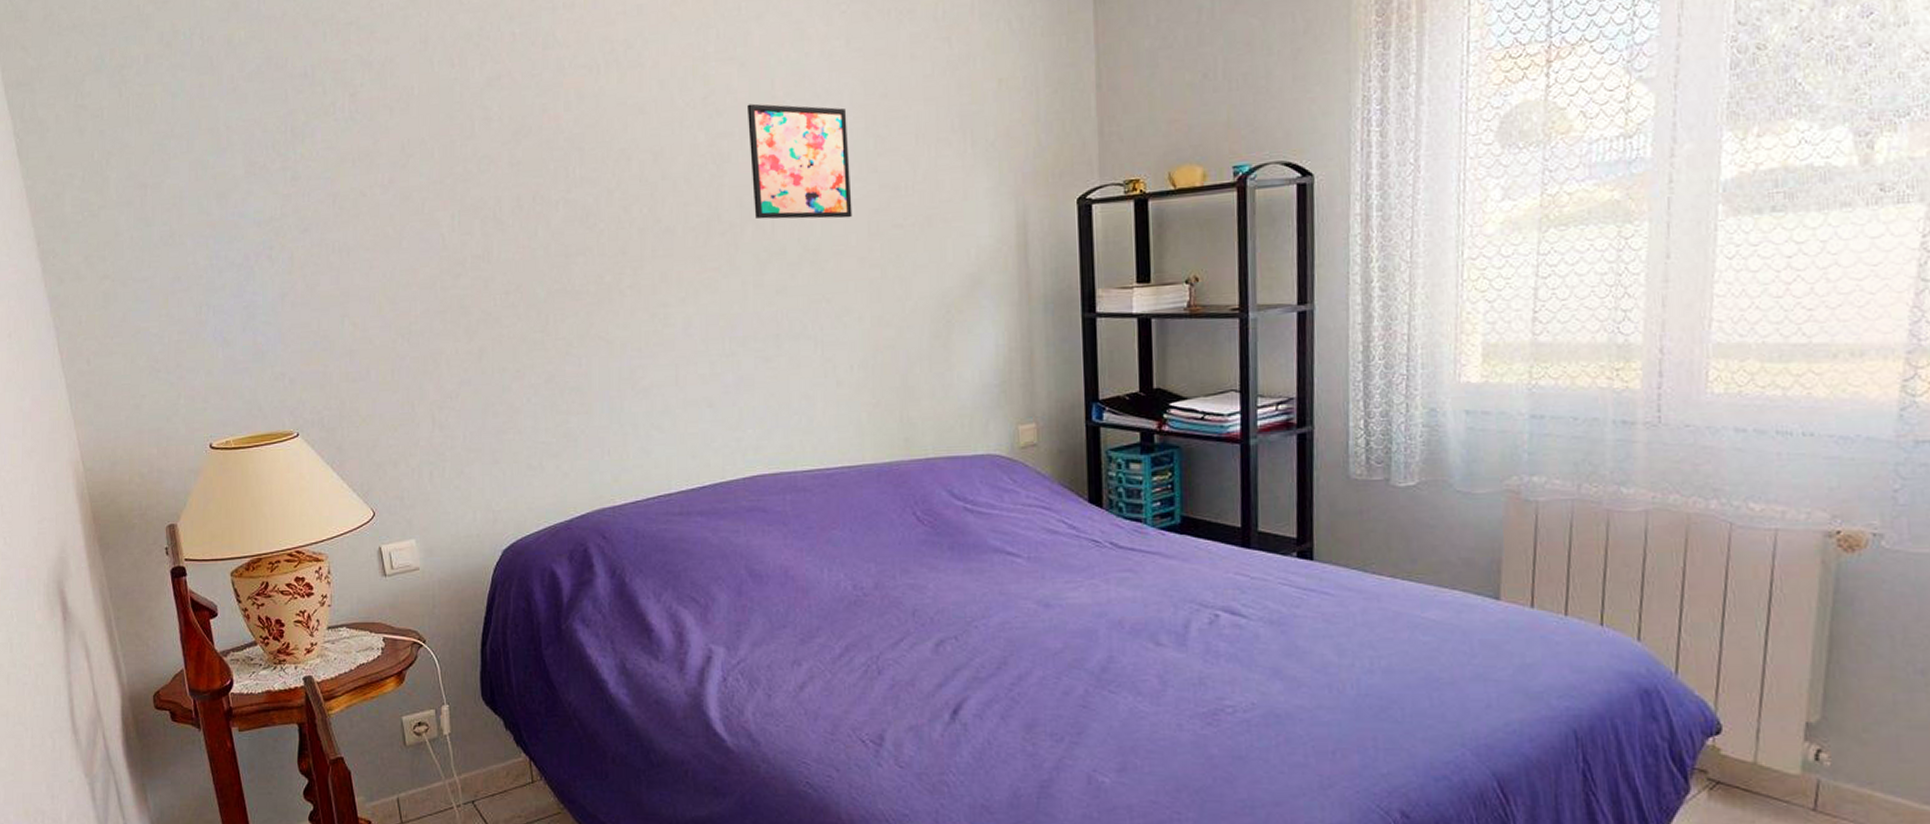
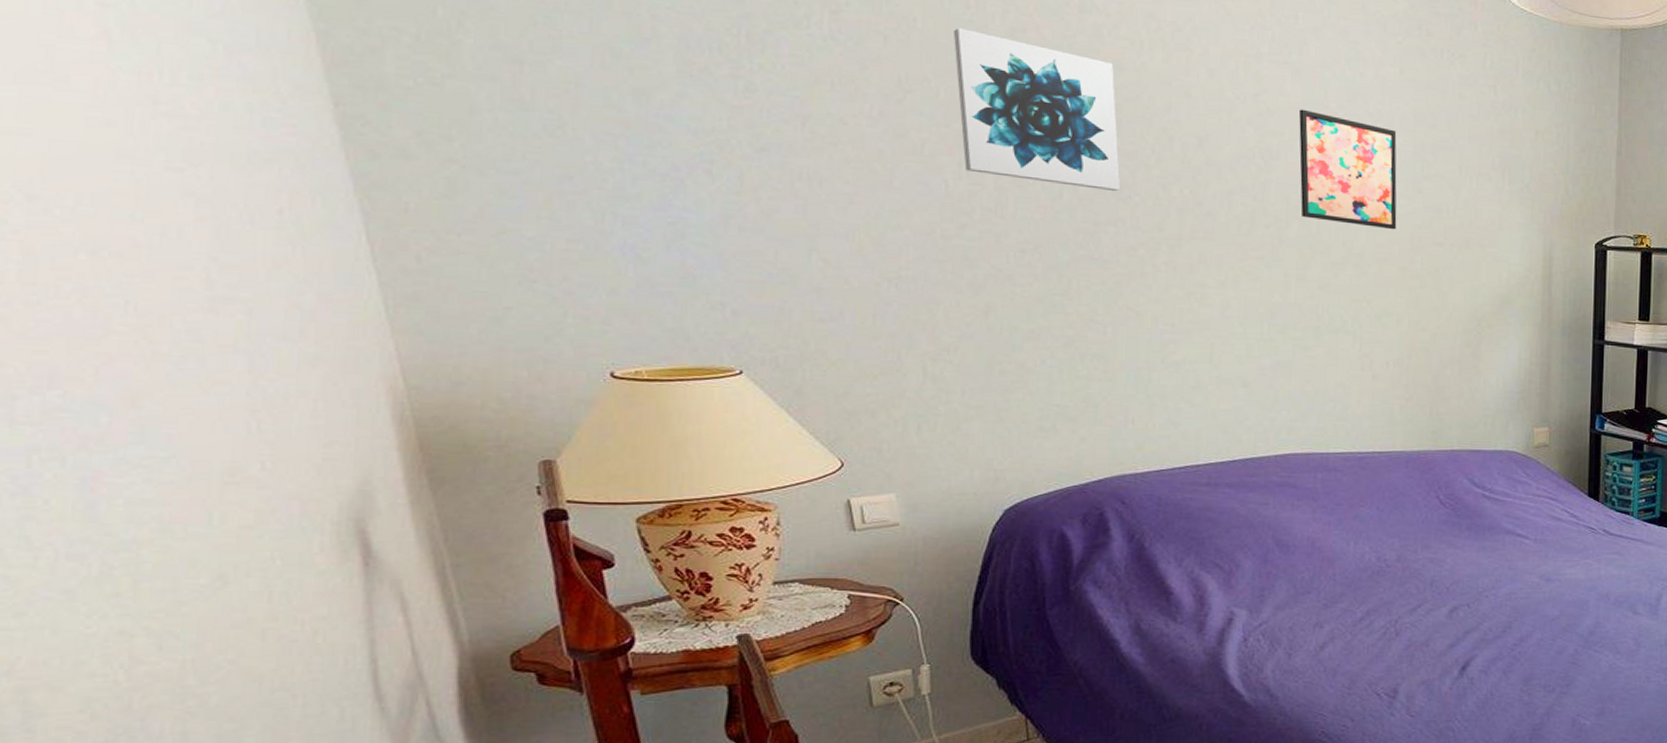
wall art: none [442,87,586,223] -> present [953,28,1120,191]

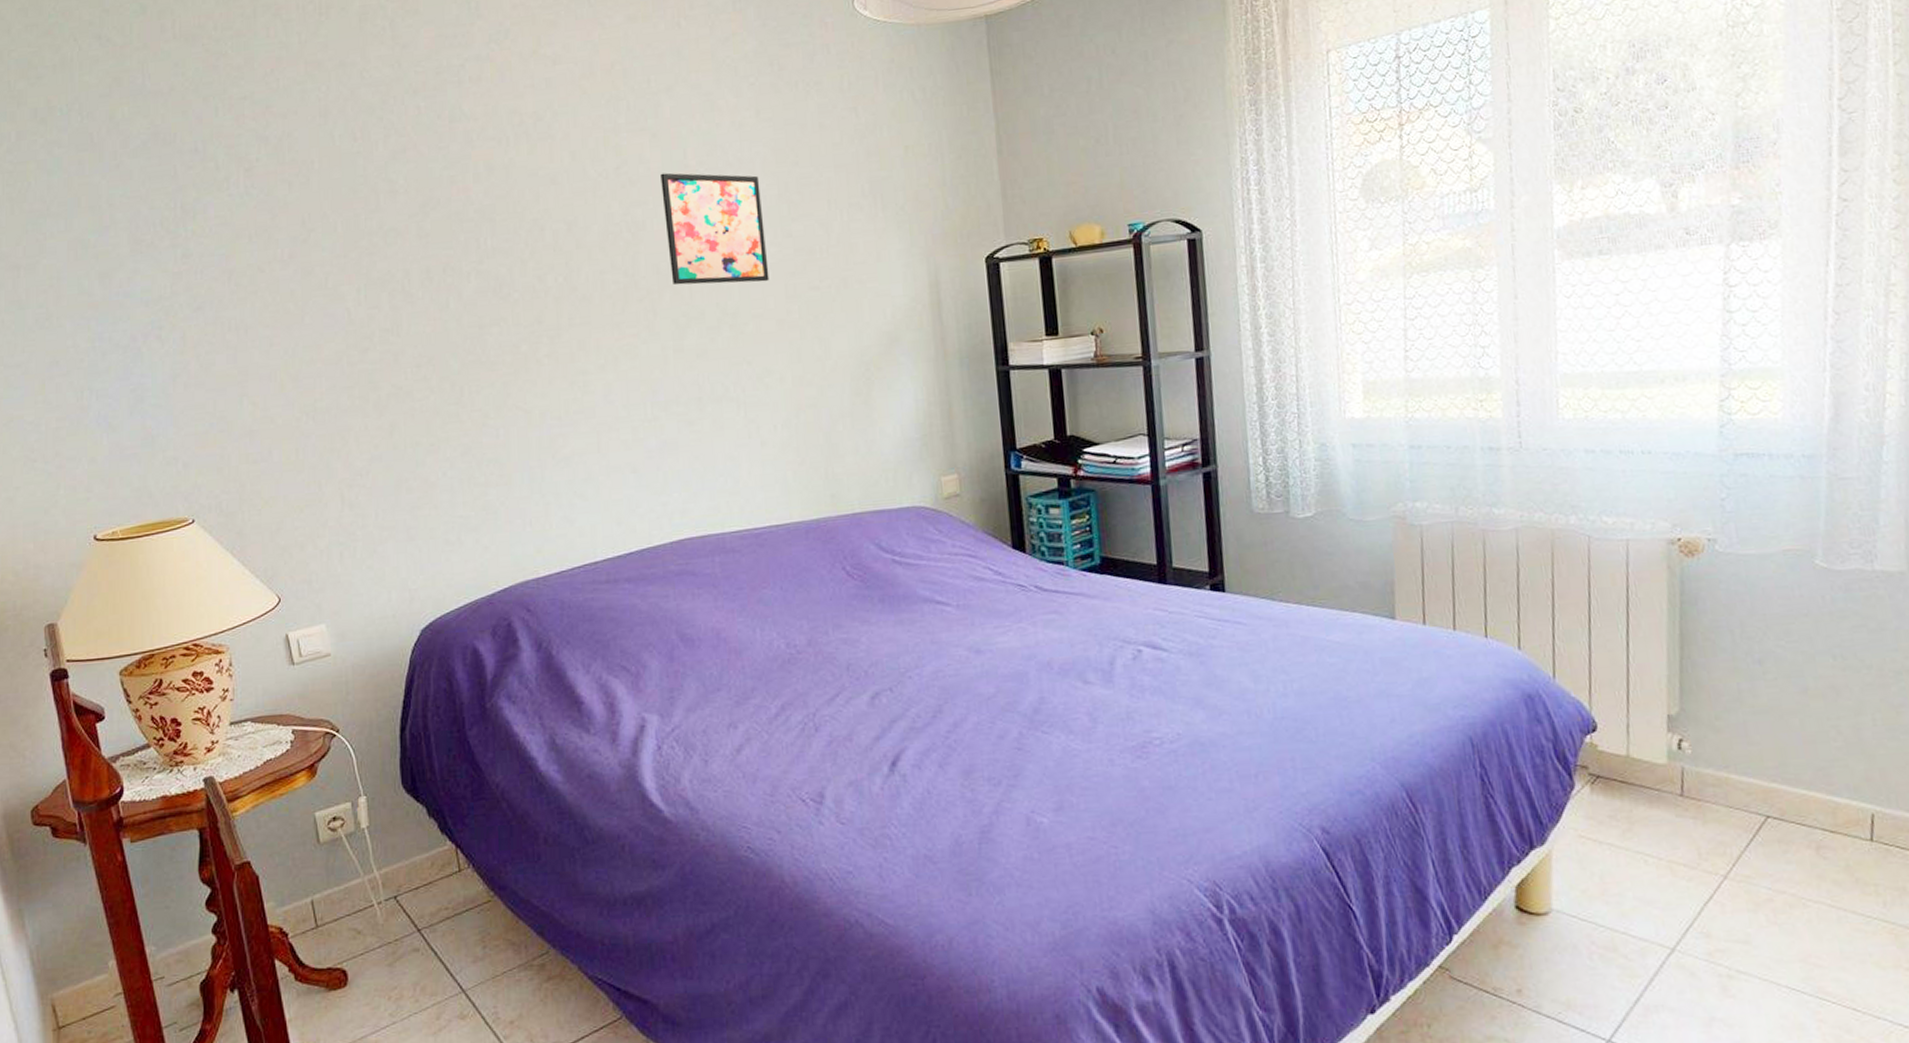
wall art: present [953,28,1120,191] -> none [344,161,499,296]

